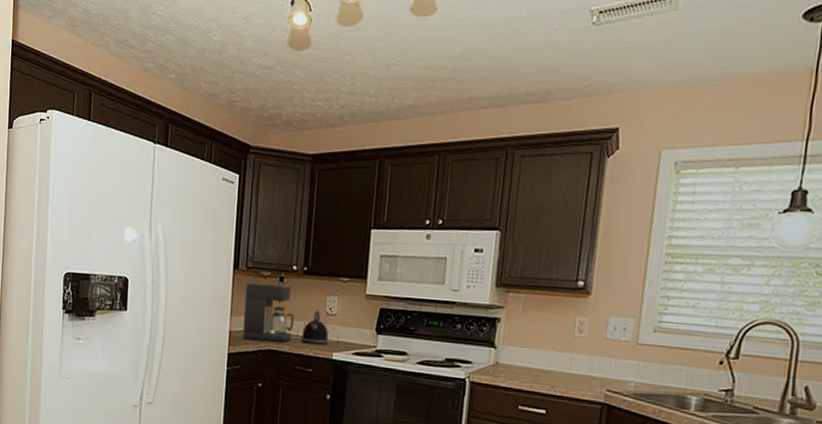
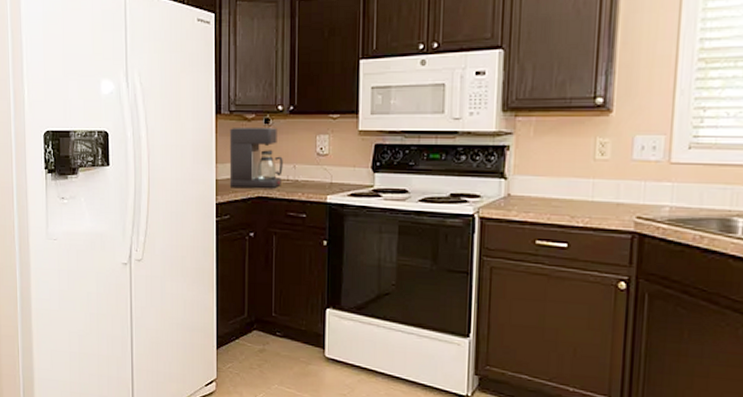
kettle: present [301,310,329,345] -> none [293,151,322,189]

